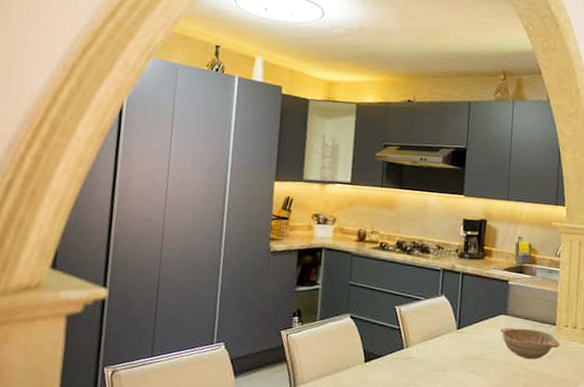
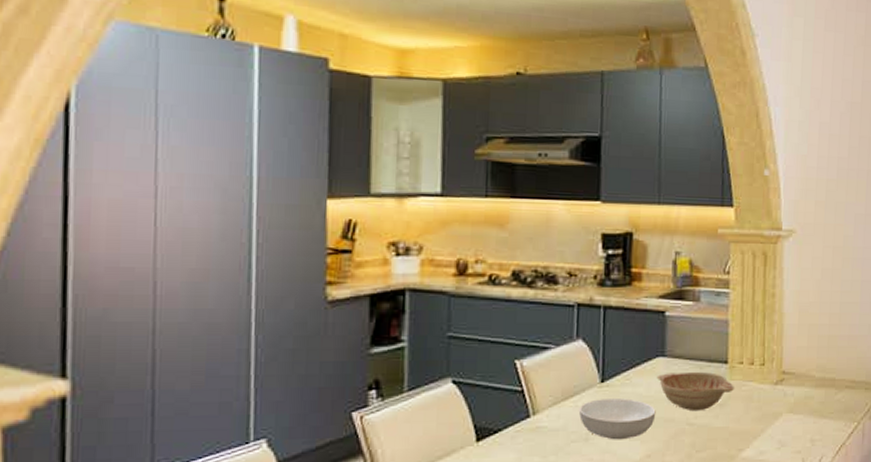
serving bowl: none [439,341,498,375] -> present [578,398,656,440]

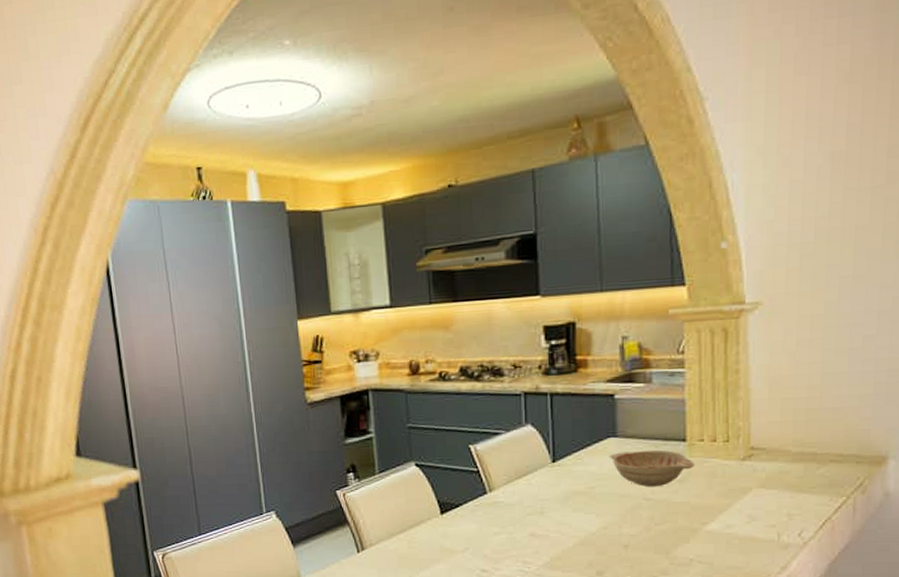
serving bowl: present [578,398,656,440] -> none [532,476,610,514]

